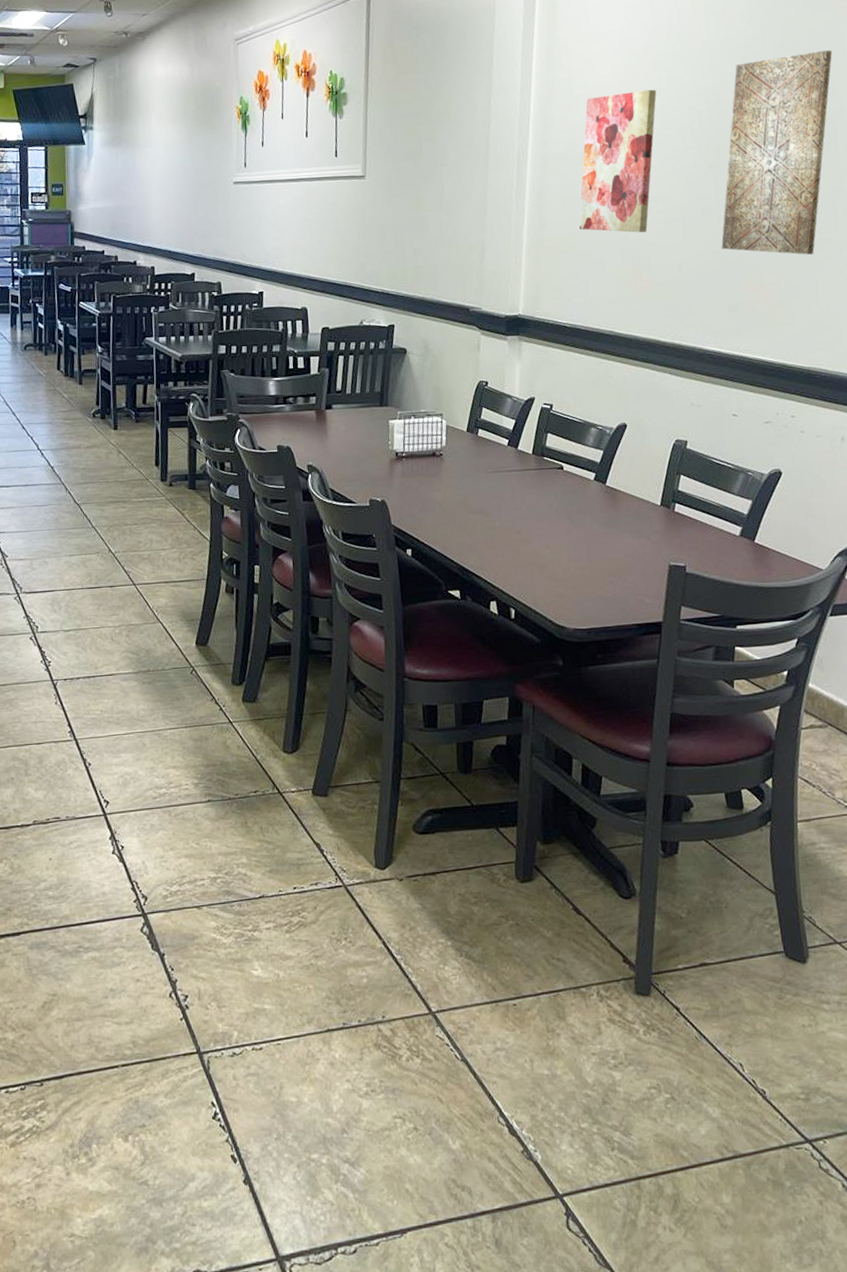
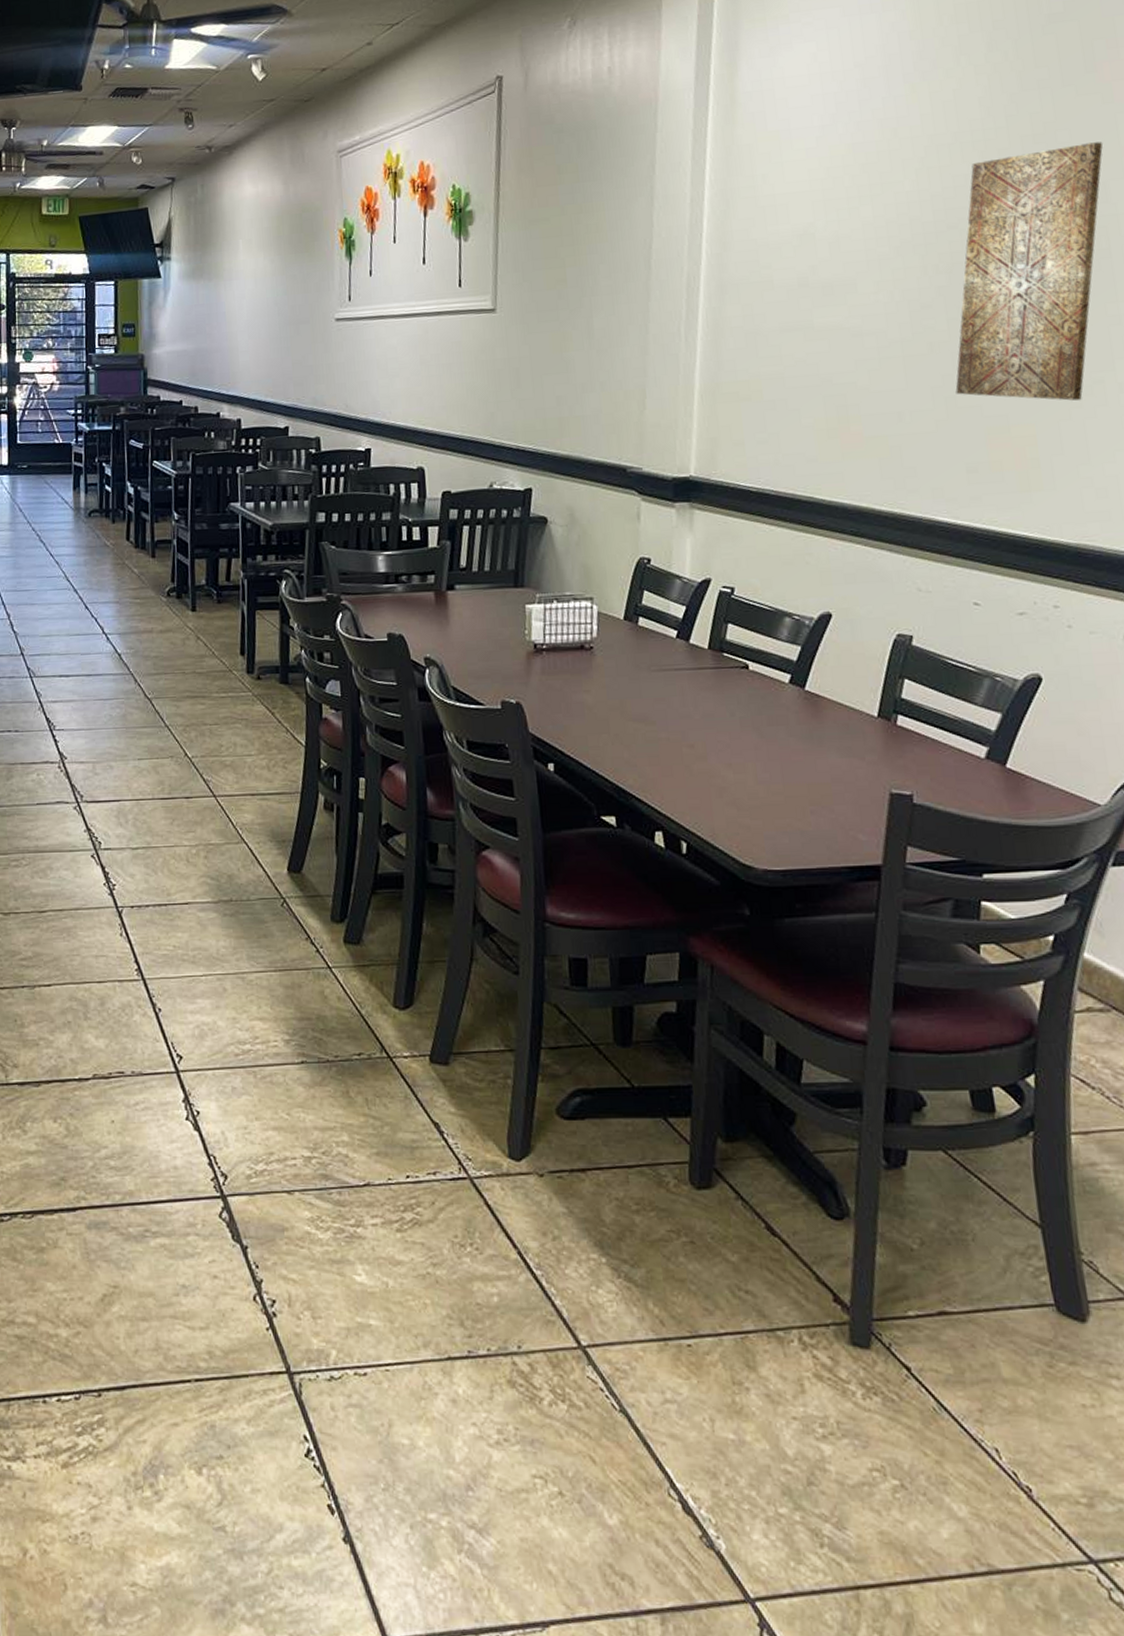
wall art: present [579,89,657,233] -> none [767,196,868,375]

